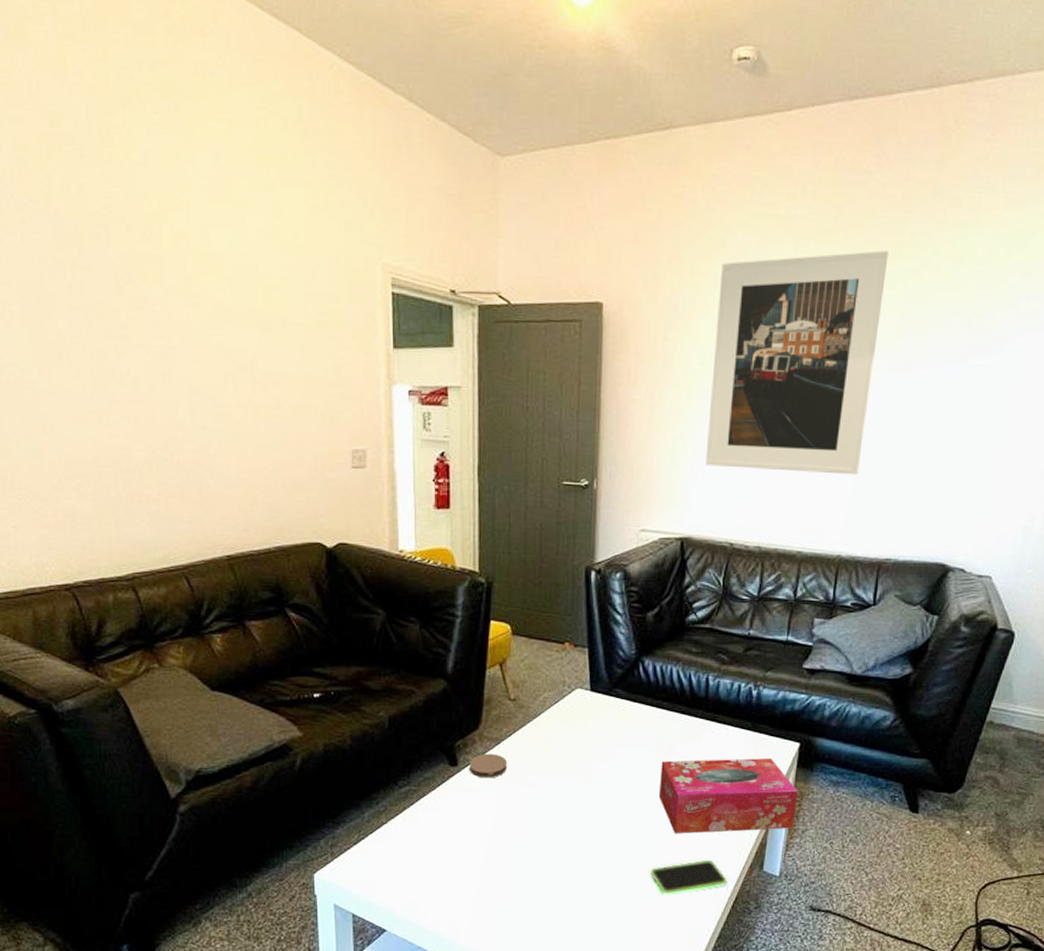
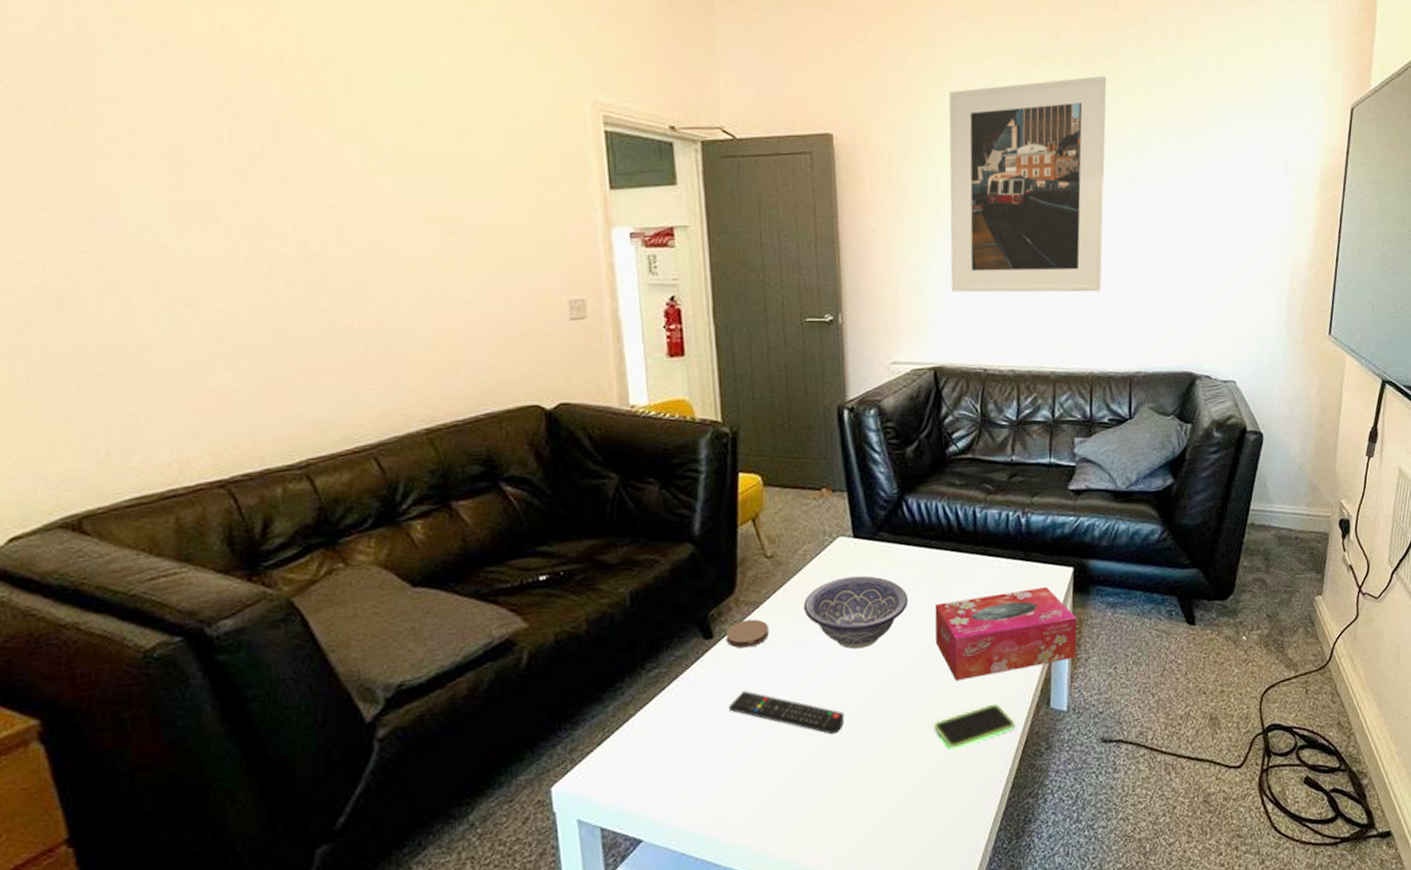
remote control: none [466,816,569,865] -> present [728,691,845,735]
decorative bowl: none [540,726,637,793] -> present [803,576,909,649]

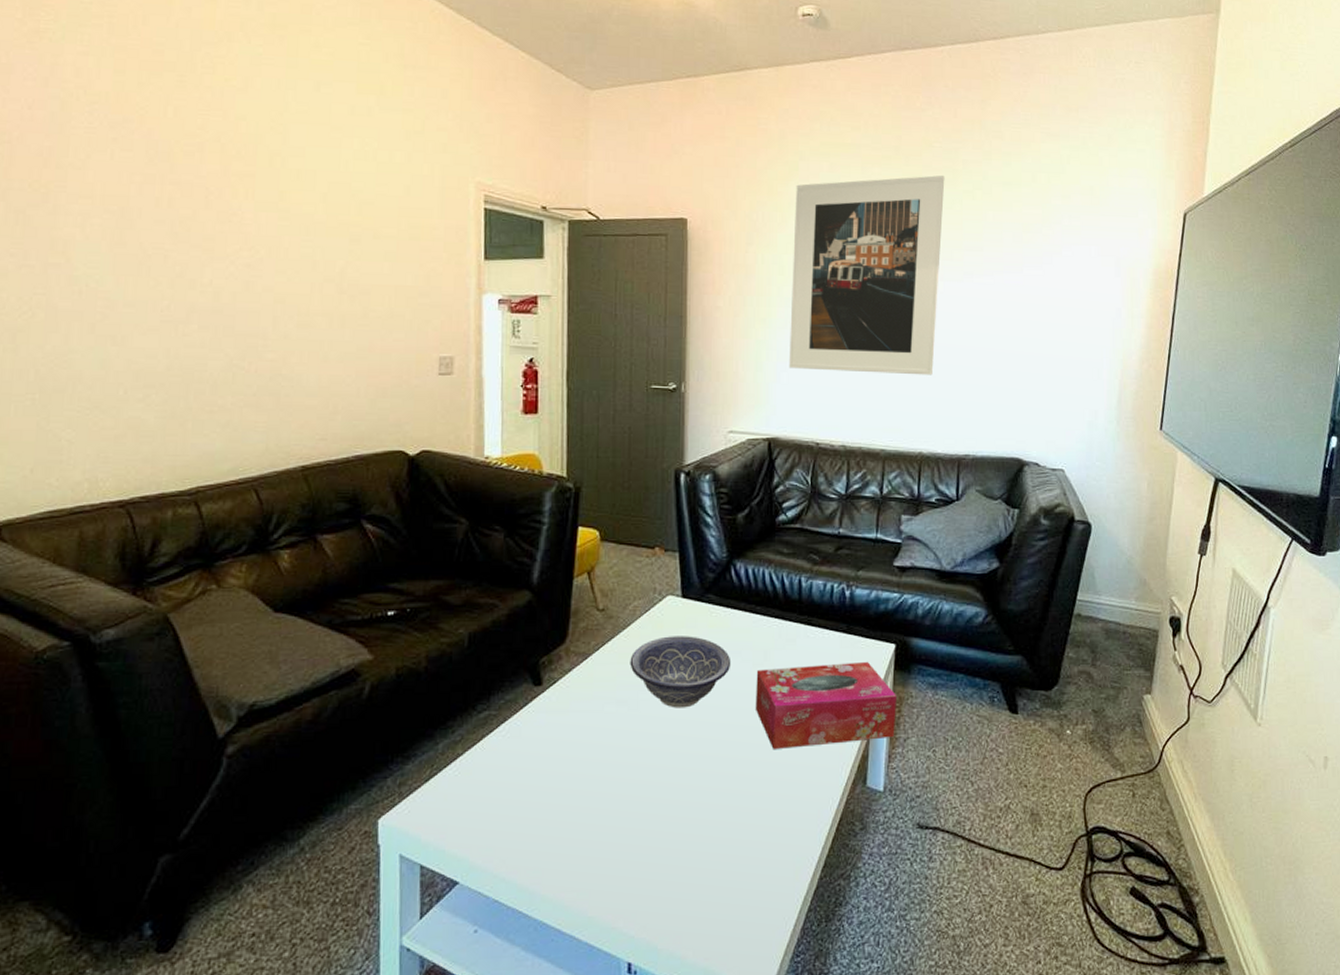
coaster: present [725,619,769,649] -> none [554,670,595,698]
remote control: present [728,691,845,735] -> none [550,741,662,793]
smartphone: present [935,703,1015,748] -> none [750,777,830,819]

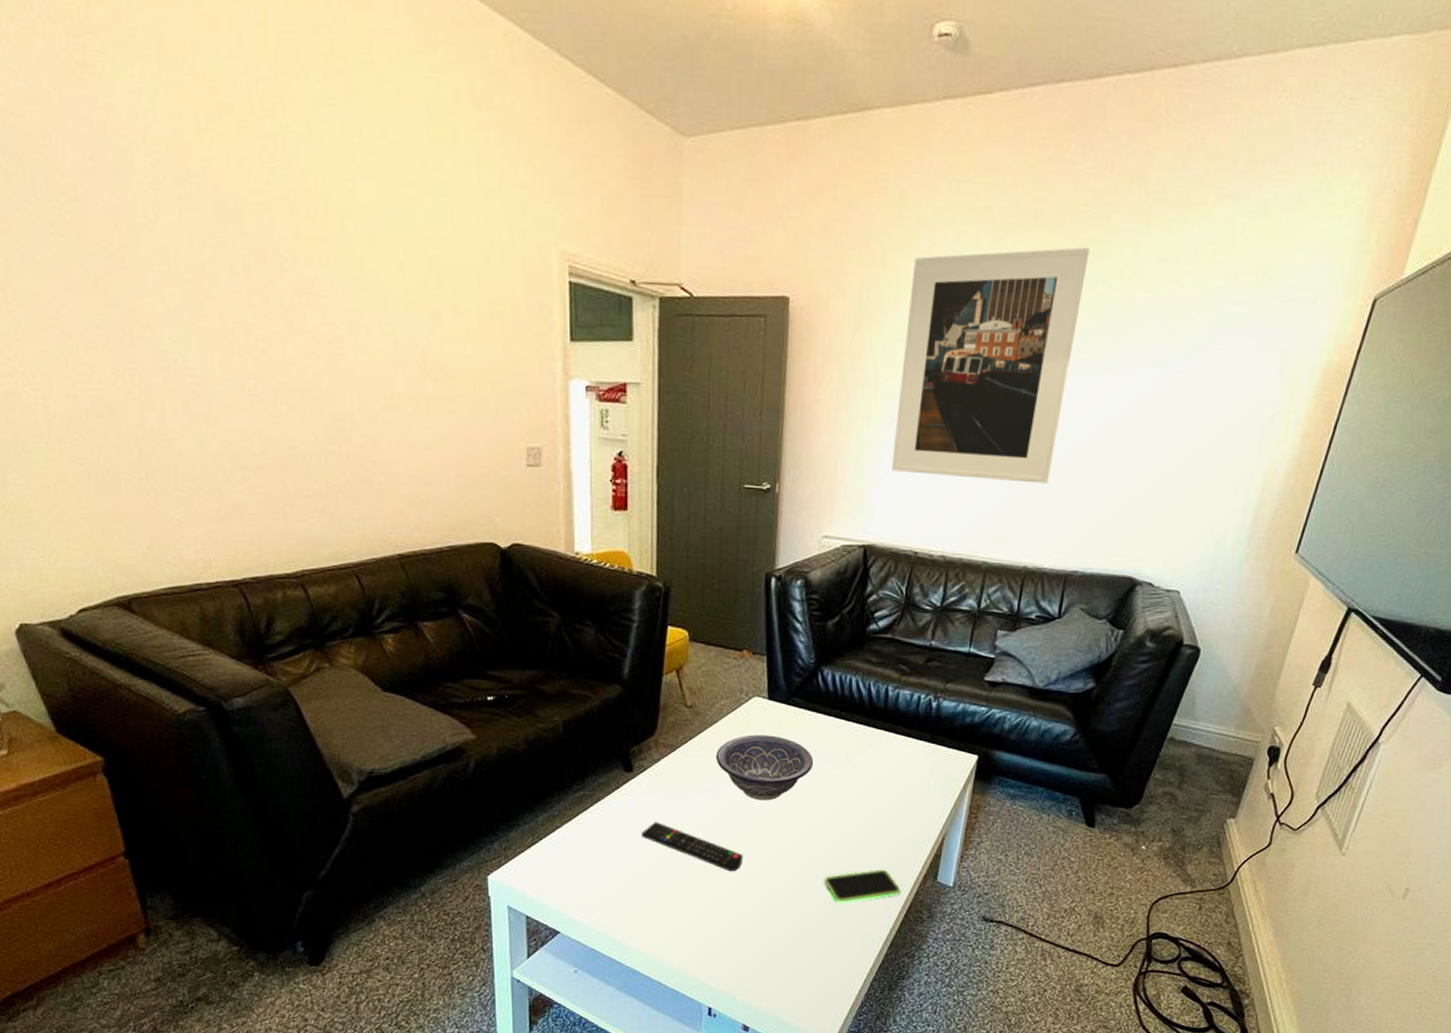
remote control: none [550,741,662,793] -> present [640,822,744,872]
smartphone: none [750,777,830,819] -> present [825,869,901,902]
tissue box: present [755,661,896,749] -> none [834,769,974,843]

